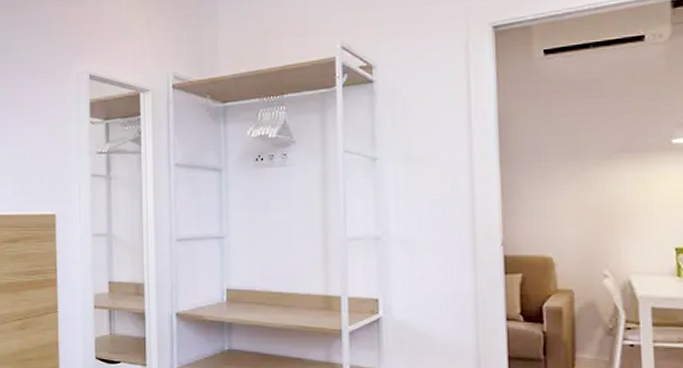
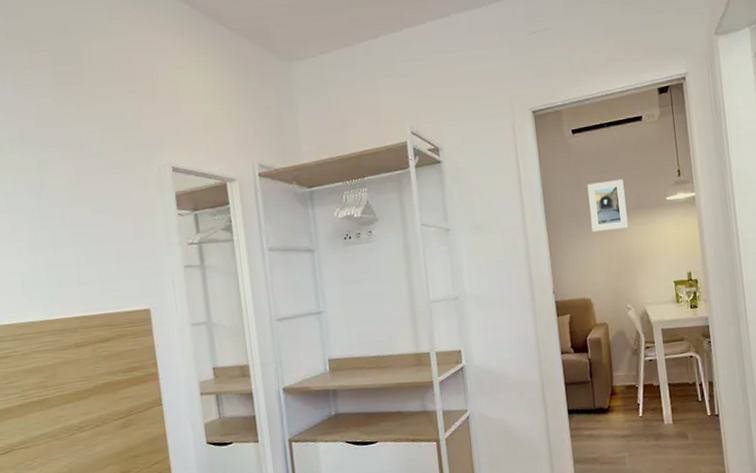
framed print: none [559,112,613,176] -> present [587,178,628,232]

